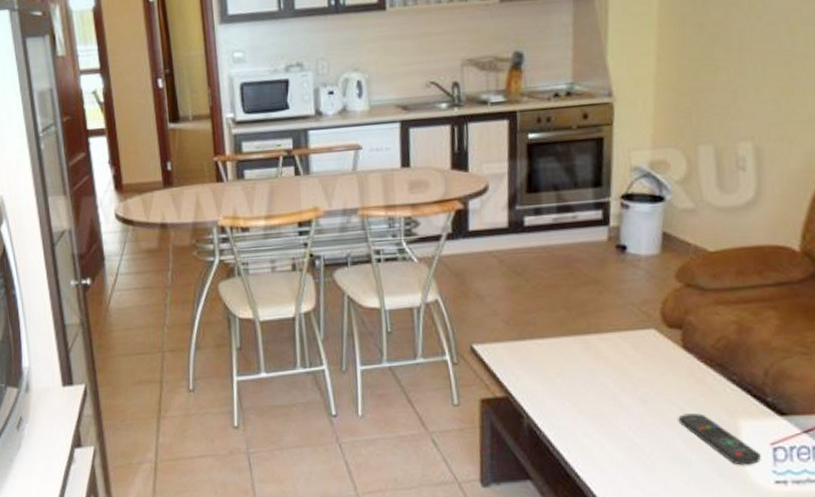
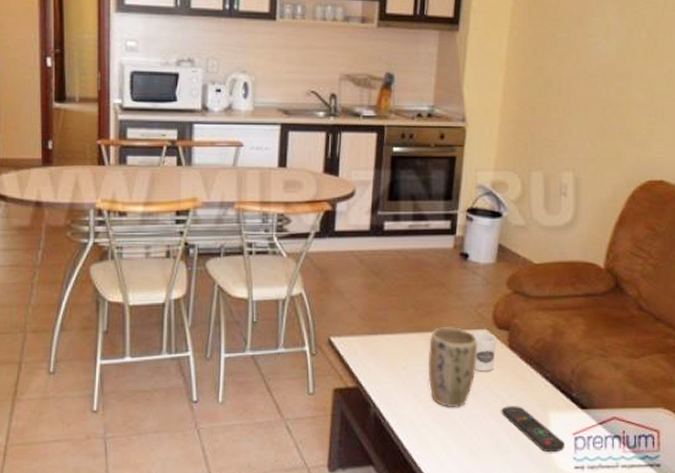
plant pot: none [586,328,645,417] -> present [428,327,477,408]
mug: none [636,332,668,376] -> present [472,332,497,372]

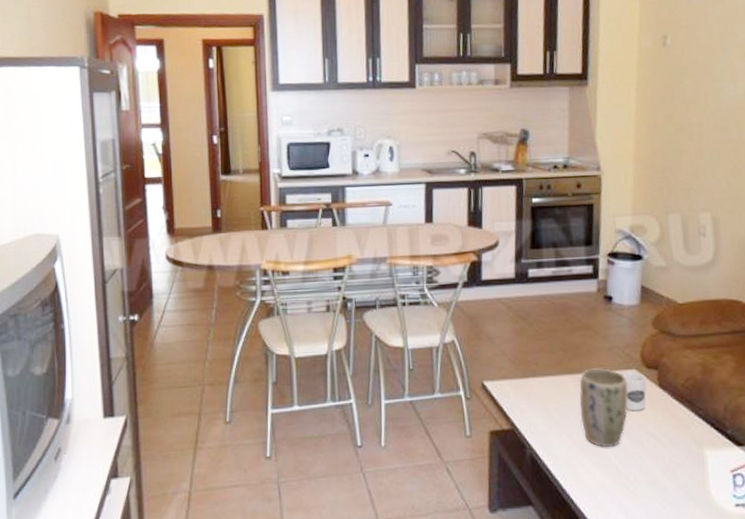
remote control: present [501,406,566,453] -> none [656,444,724,491]

